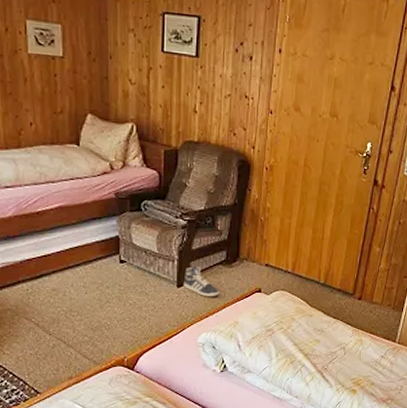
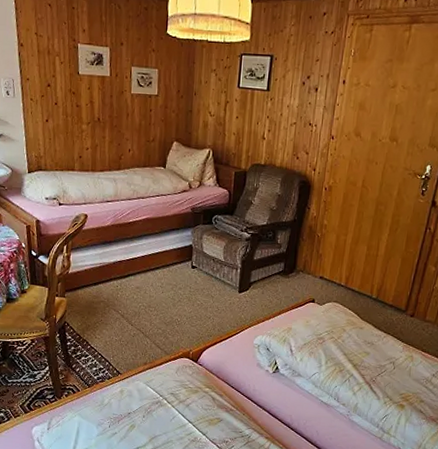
sneaker: present [183,266,219,297] -> none [244,275,276,304]

